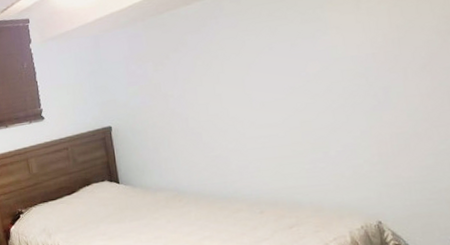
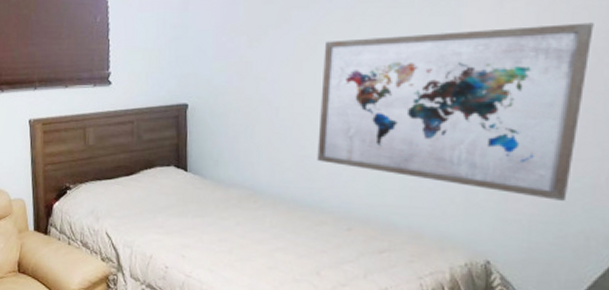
wall art: none [218,10,436,163] -> present [317,22,594,201]

